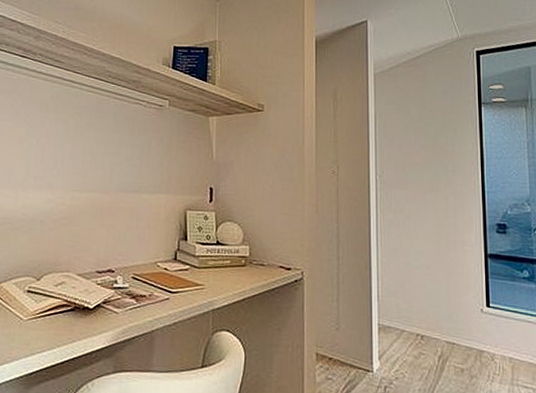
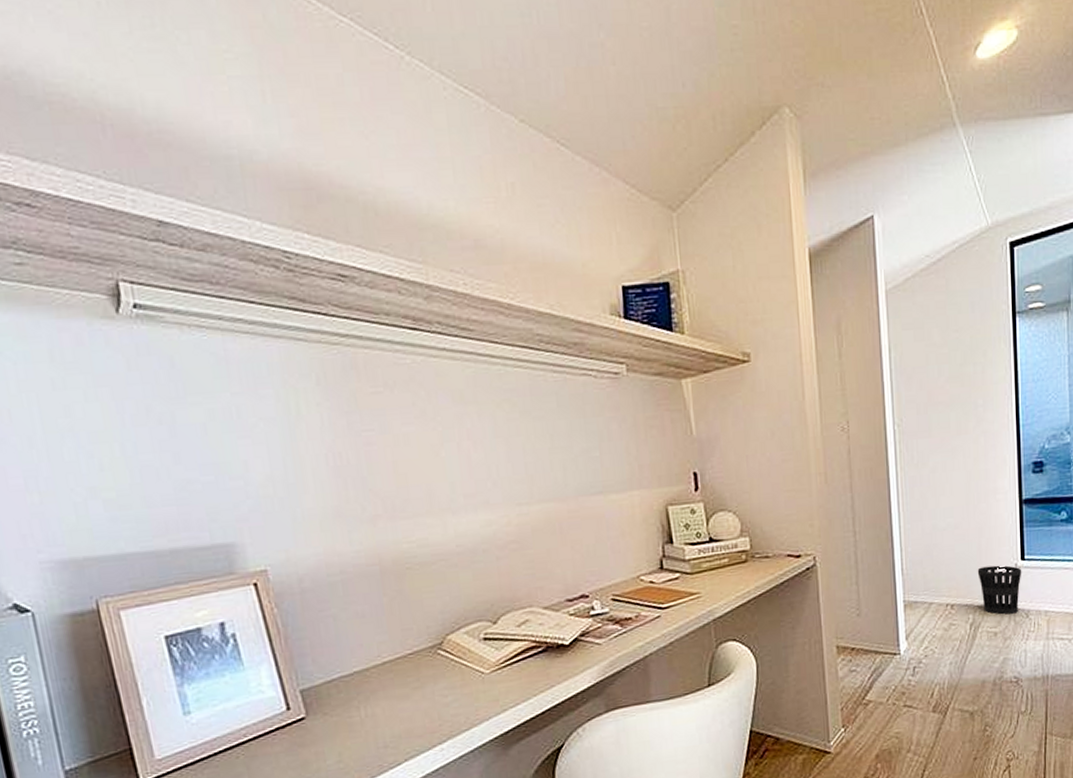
wastebasket: none [446,306,488,355] -> present [977,565,1022,615]

